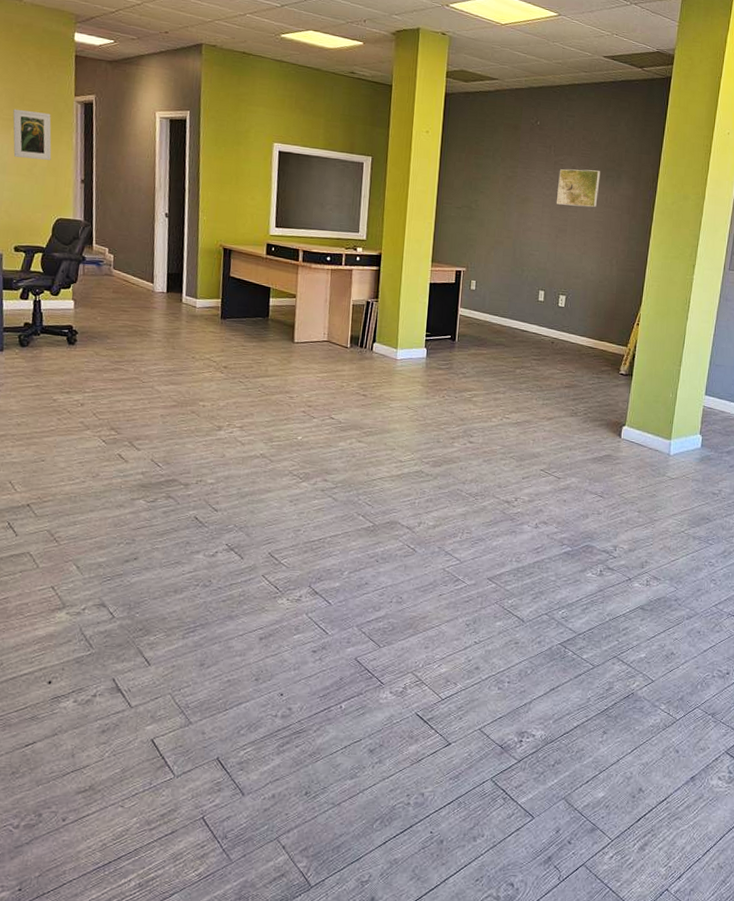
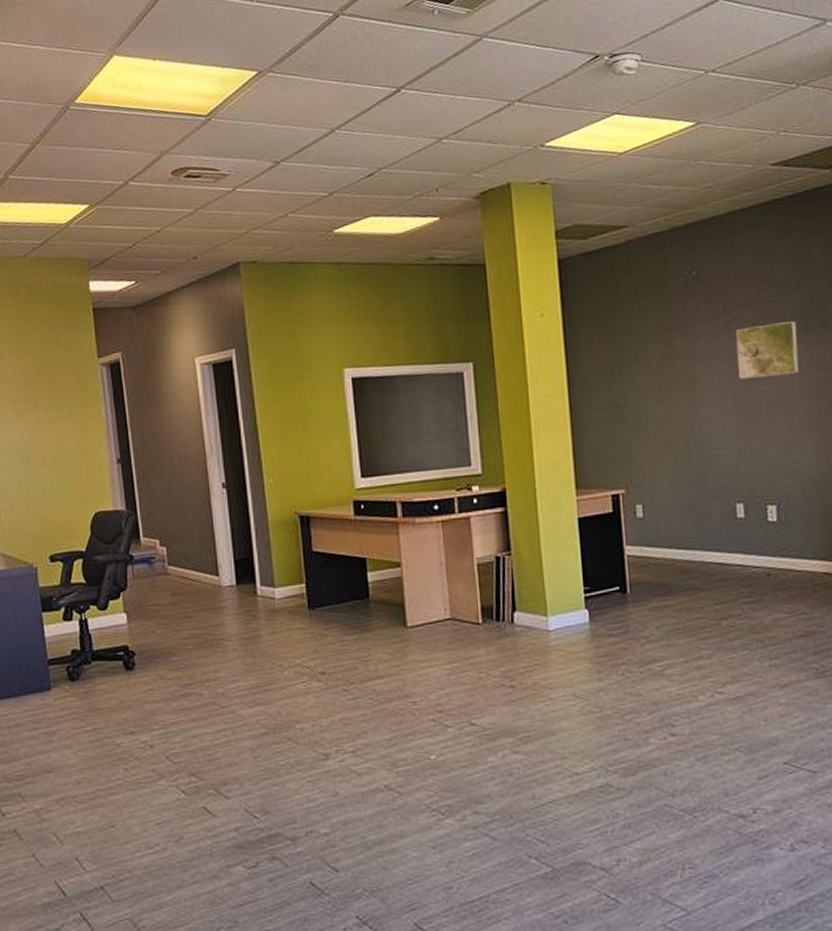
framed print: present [13,108,52,160] -> none [30,385,80,445]

